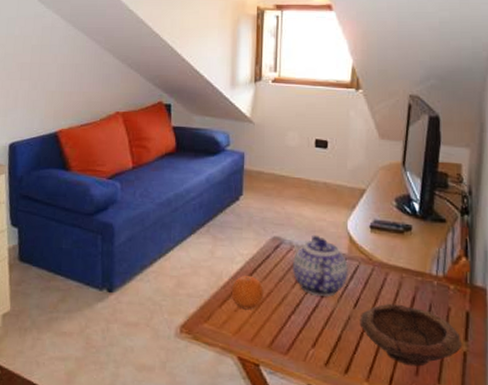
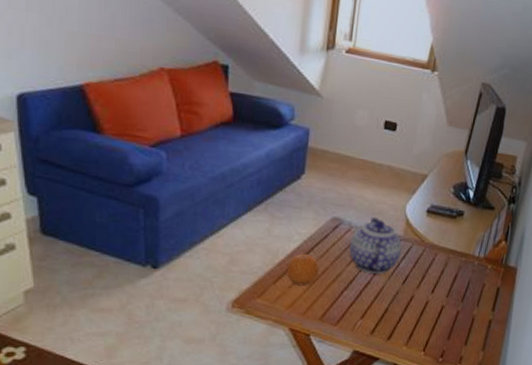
bowl: present [359,303,463,367] -> none [406,280,490,333]

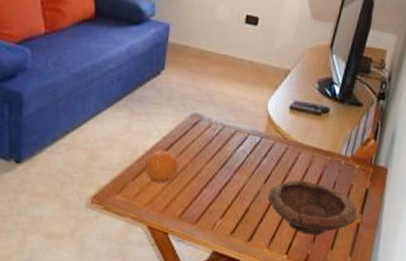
teapot: present [349,216,403,274] -> none [209,113,264,172]
bowl: none [406,280,490,333] -> present [267,180,358,236]

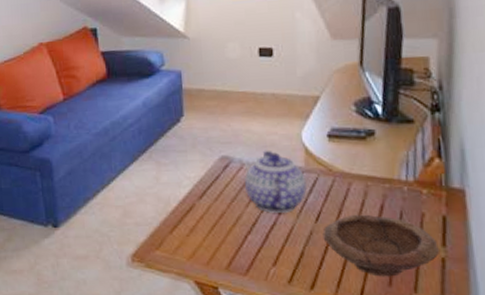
fruit: present [145,151,179,184] -> none [181,199,216,234]
teapot: none [209,113,264,172] -> present [245,150,308,213]

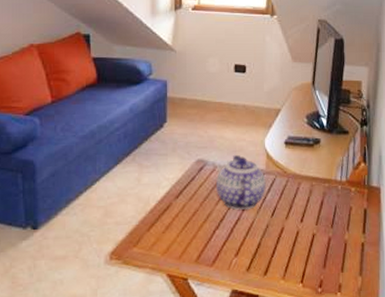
bowl: present [322,214,441,277] -> none [276,209,361,261]

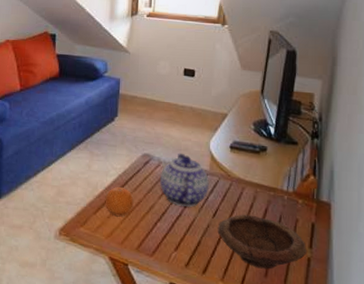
fruit: none [158,198,190,230] -> present [105,187,134,217]
bowl: none [276,209,361,261] -> present [217,214,308,269]

